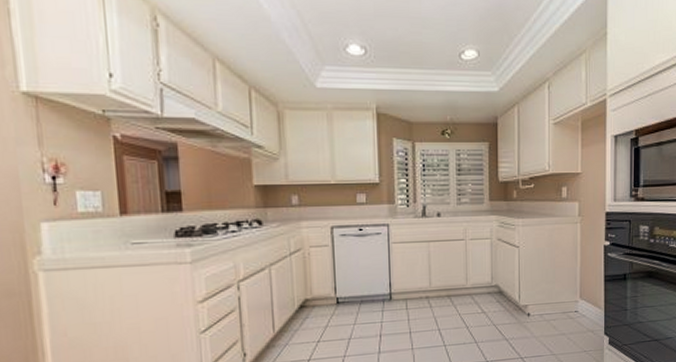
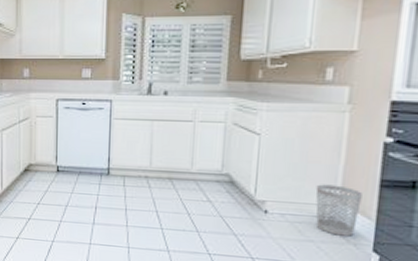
wastebasket: none [563,284,594,326] -> present [315,184,362,237]

